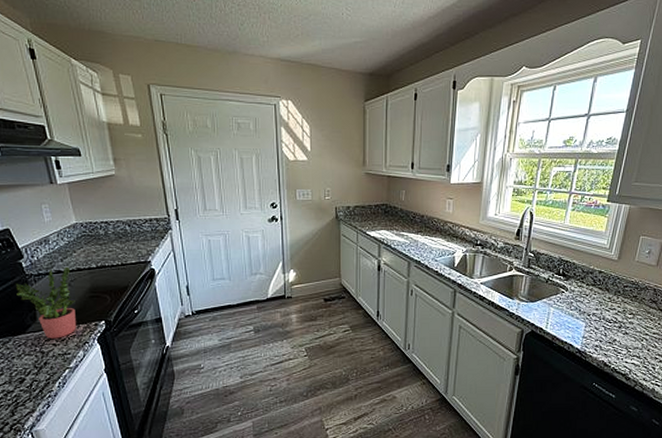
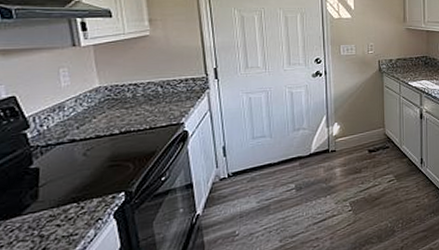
potted plant: present [15,267,76,339] -> none [15,135,90,219]

